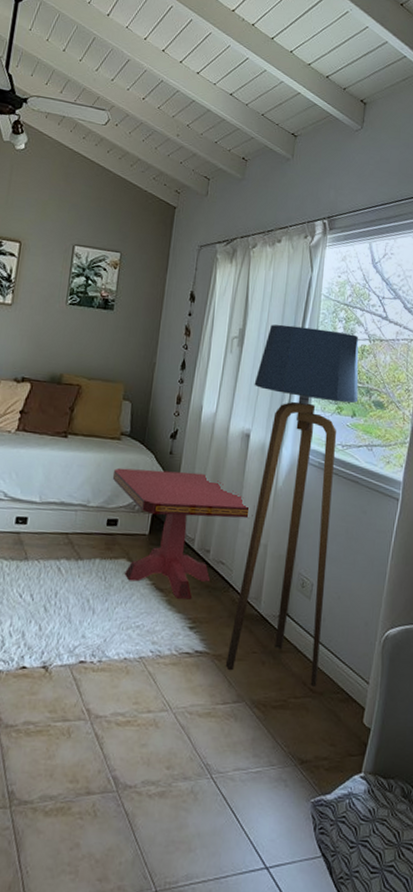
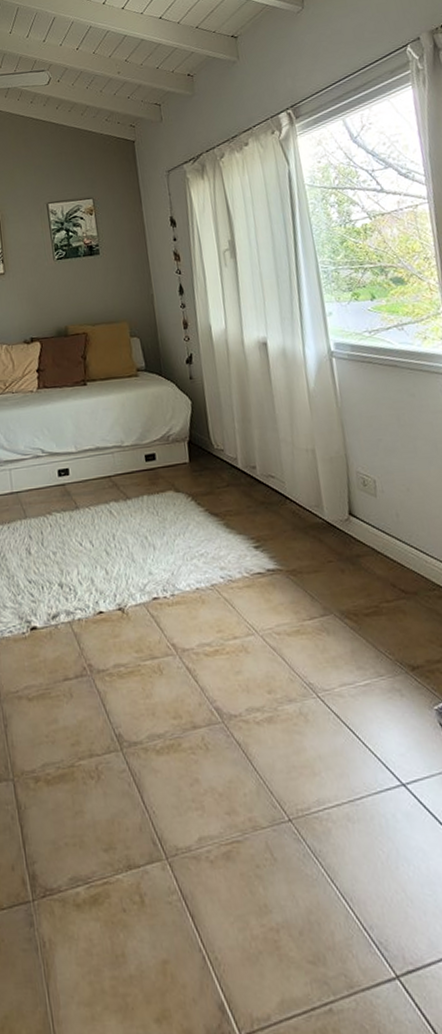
side table: present [112,467,255,600] -> none [138,391,292,522]
floor lamp: present [225,324,359,687] -> none [257,216,408,587]

